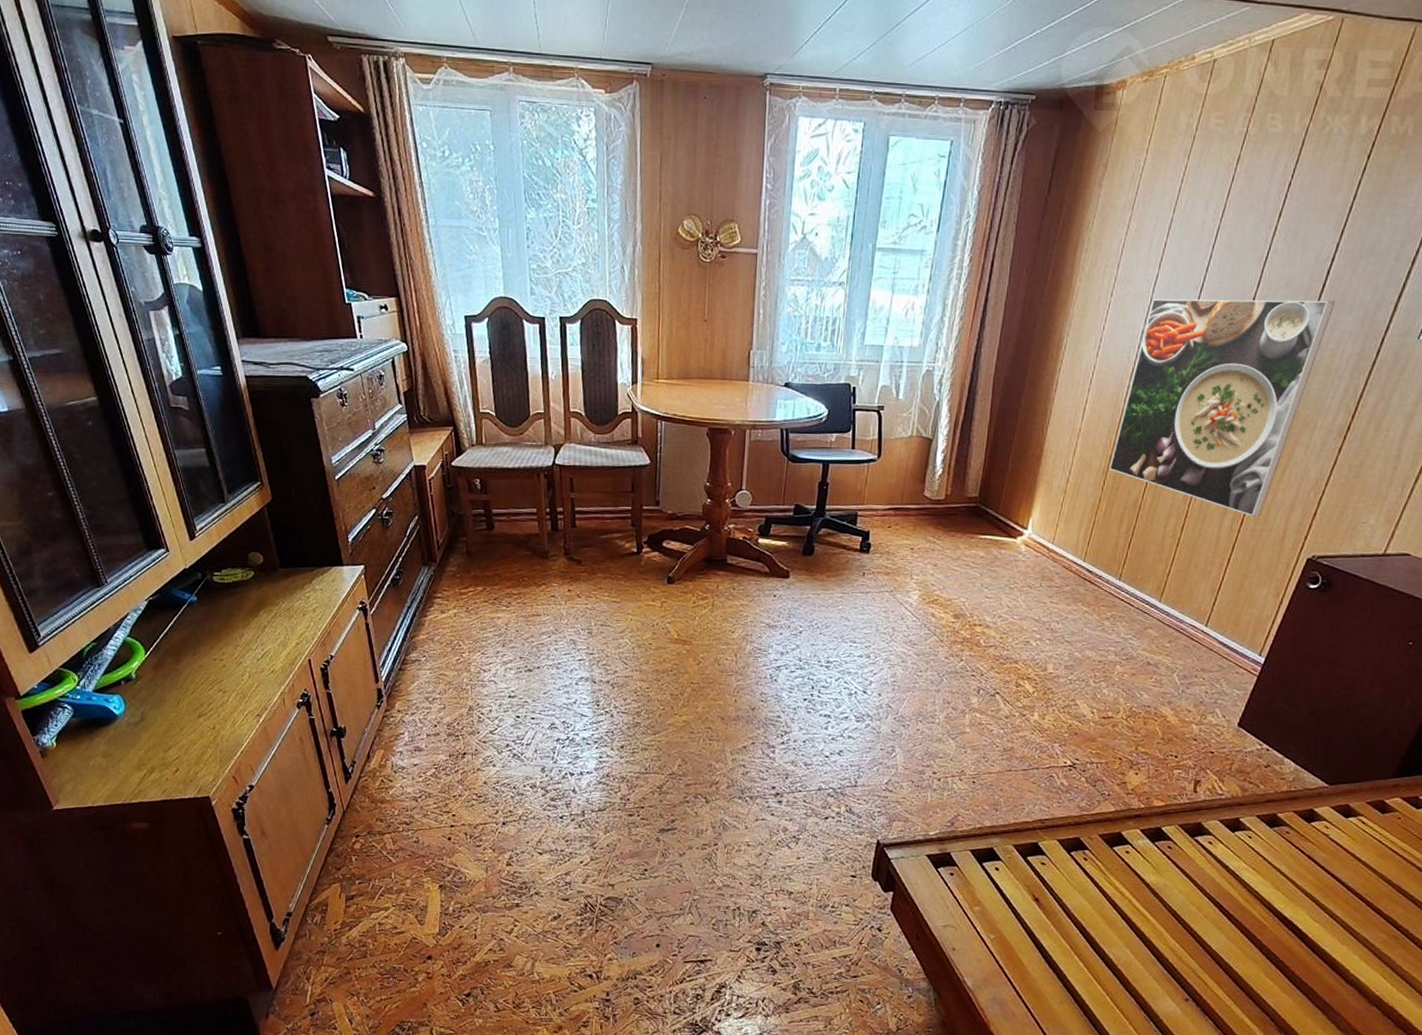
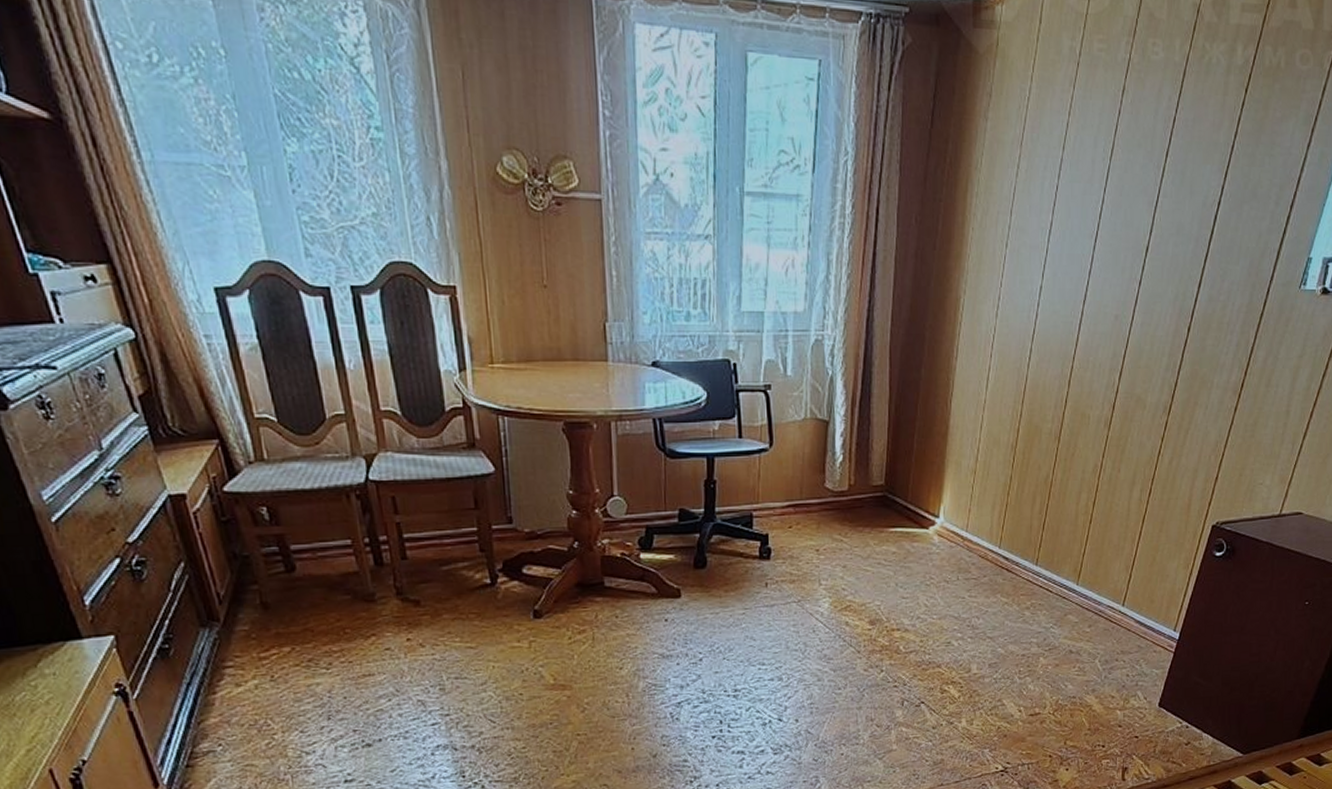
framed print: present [1110,298,1336,517] -> none [1018,248,1224,485]

